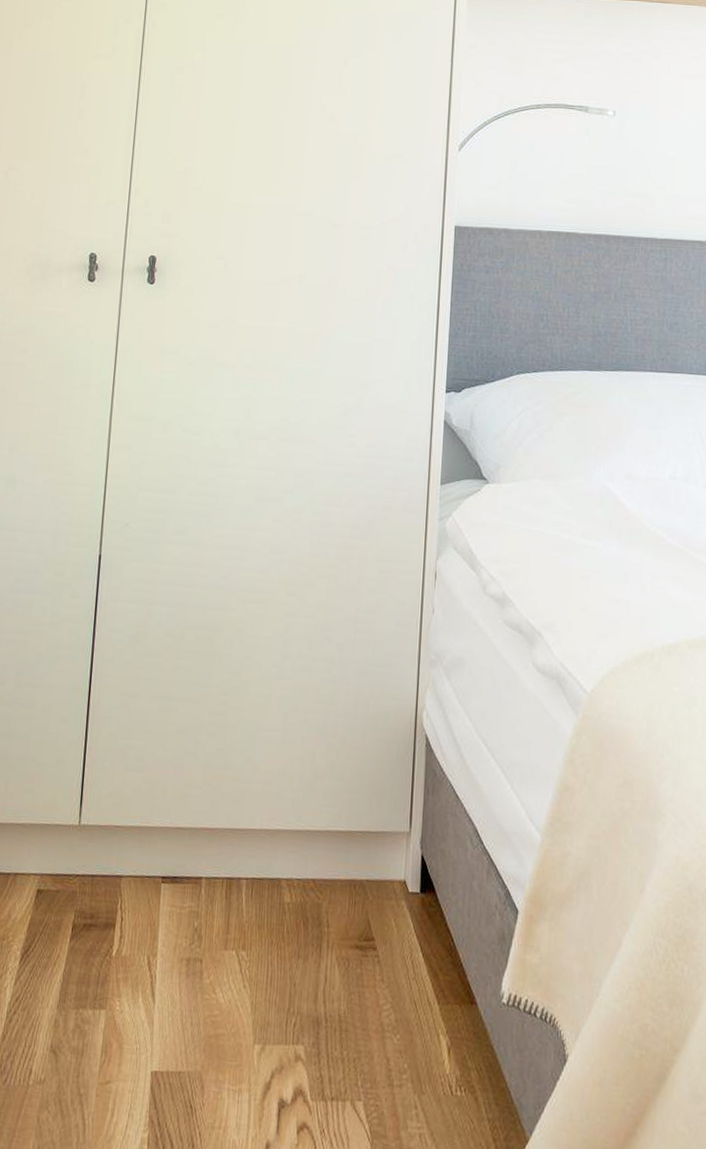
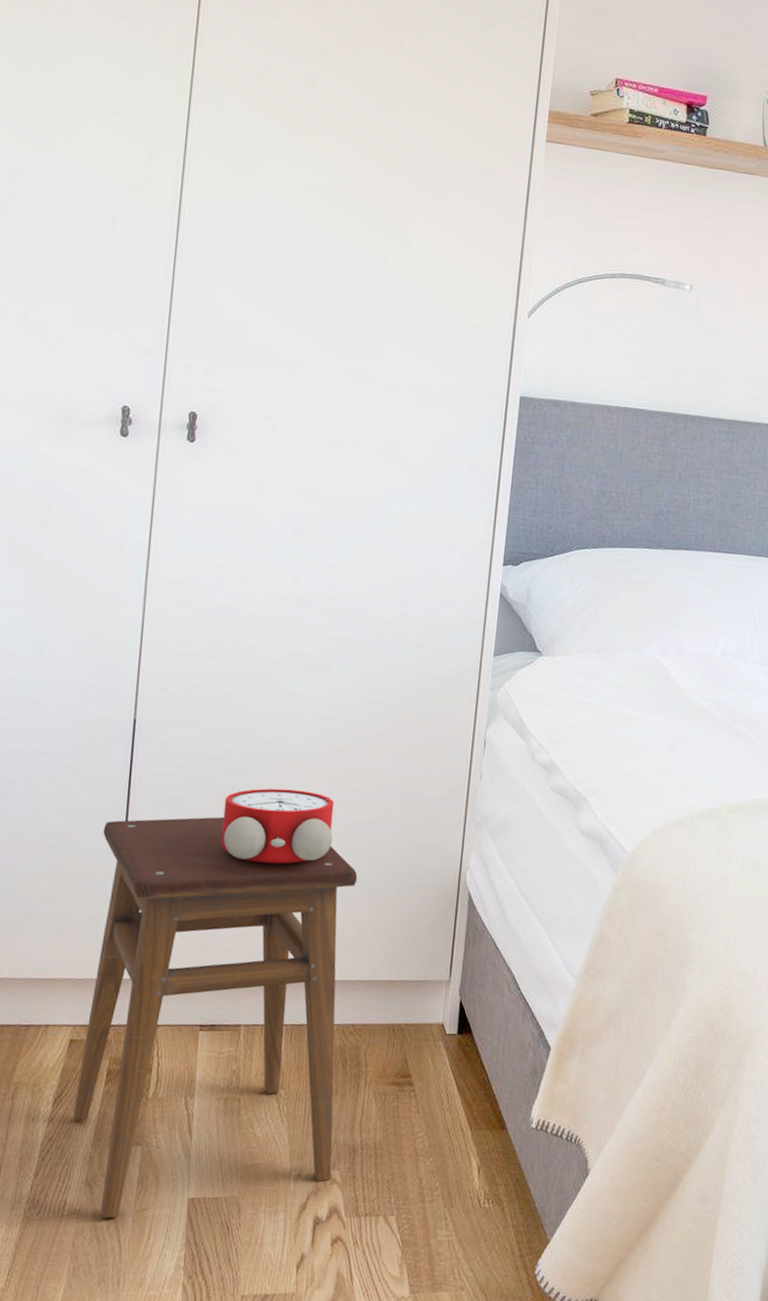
stool: none [39,654,314,1091] -> present [73,816,358,1219]
alarm clock: none [181,624,290,704] -> present [221,788,335,864]

